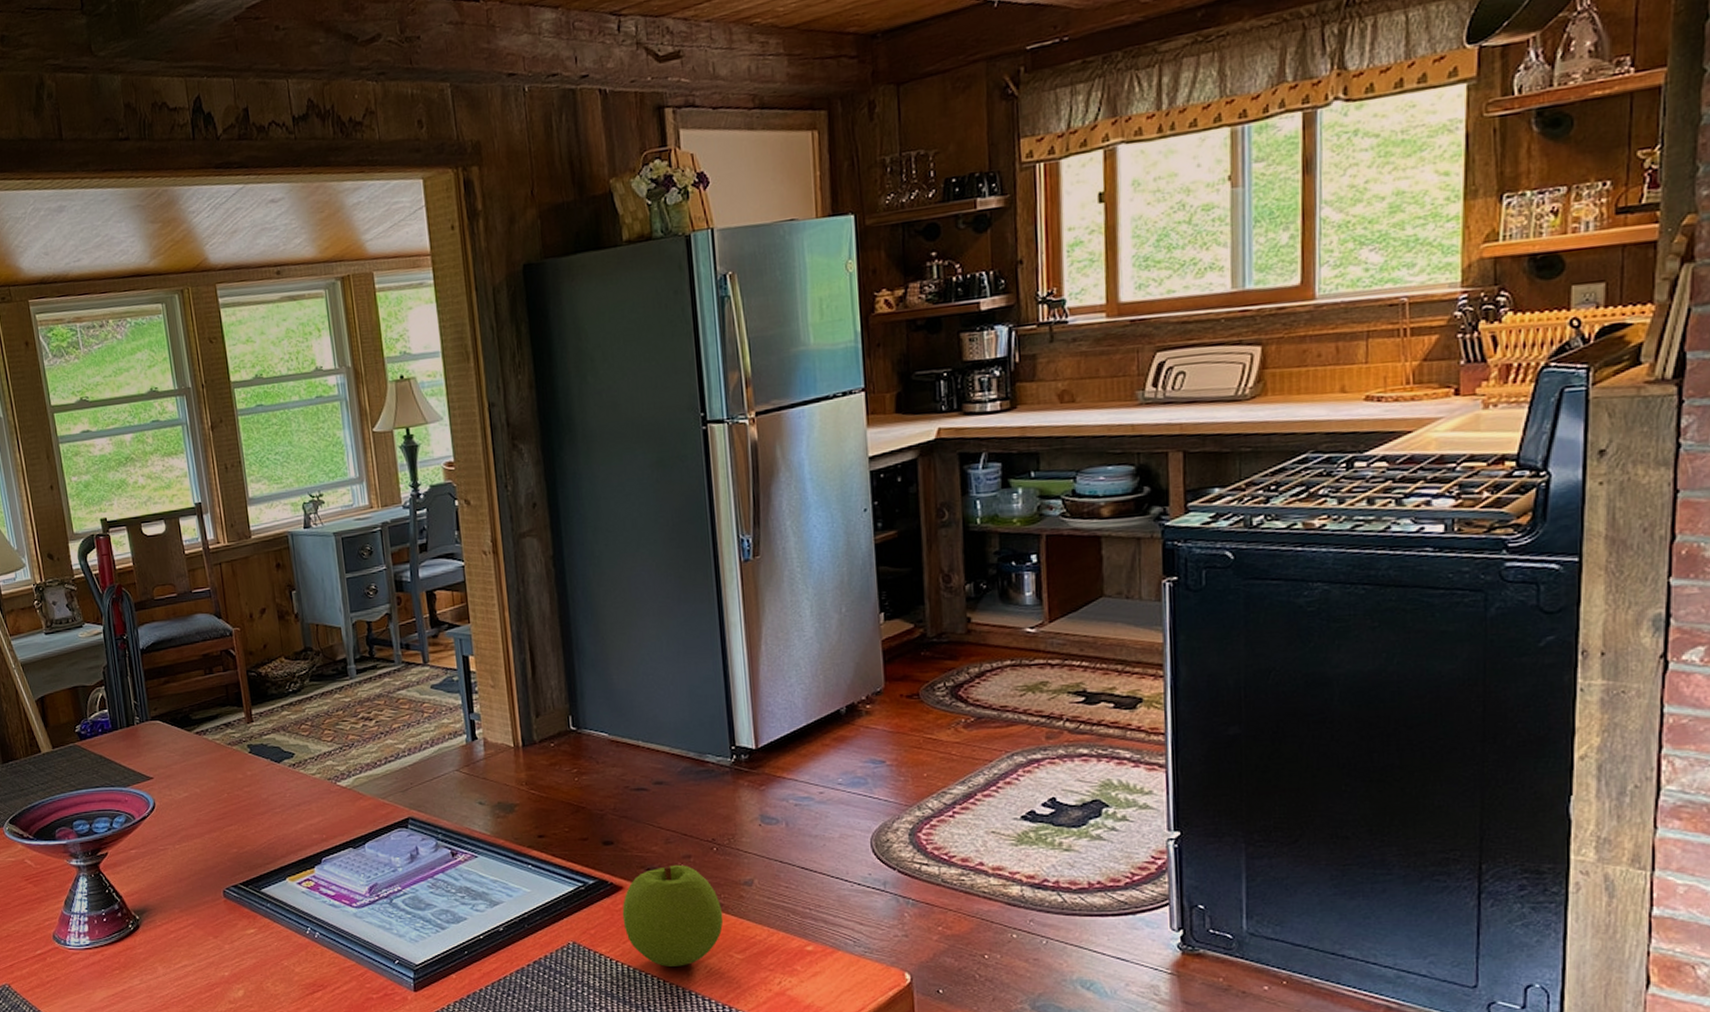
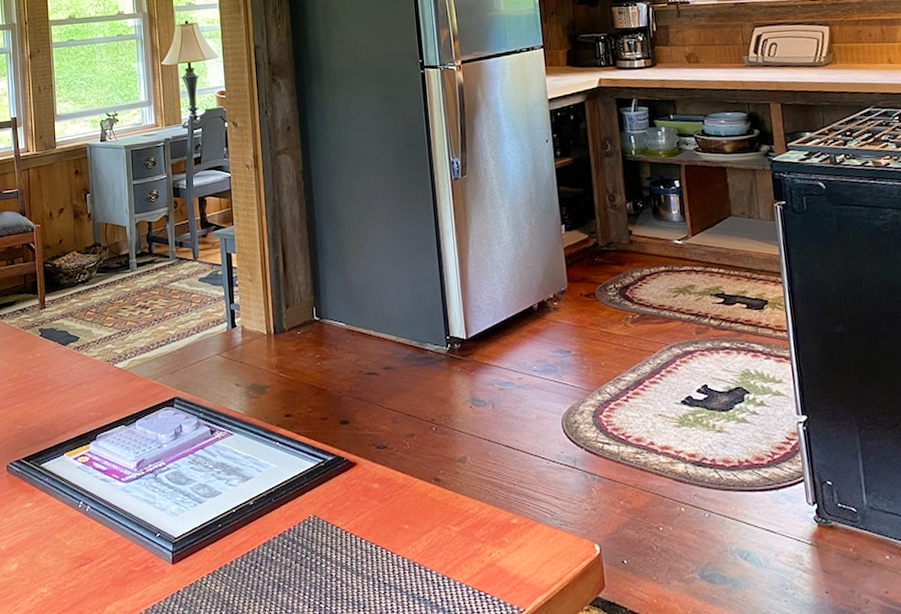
apple: present [622,864,724,967] -> none [356,442,442,539]

